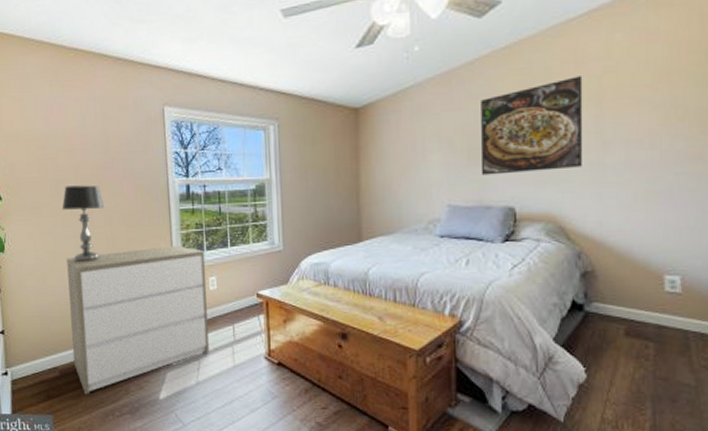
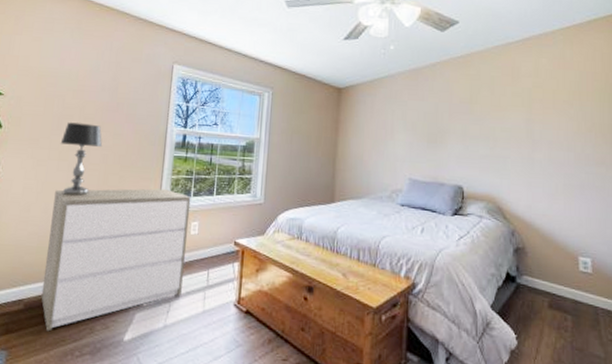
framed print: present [480,76,583,176] -> none [437,87,518,159]

